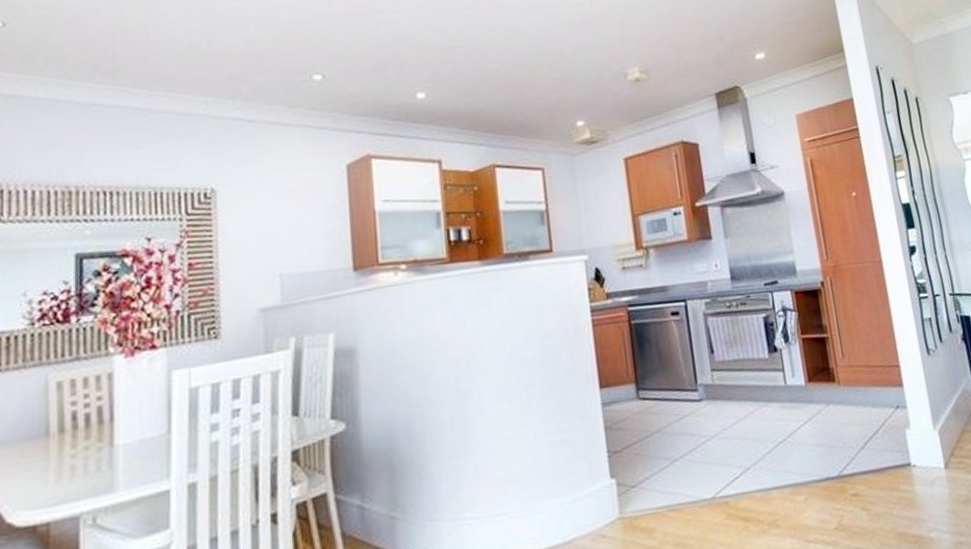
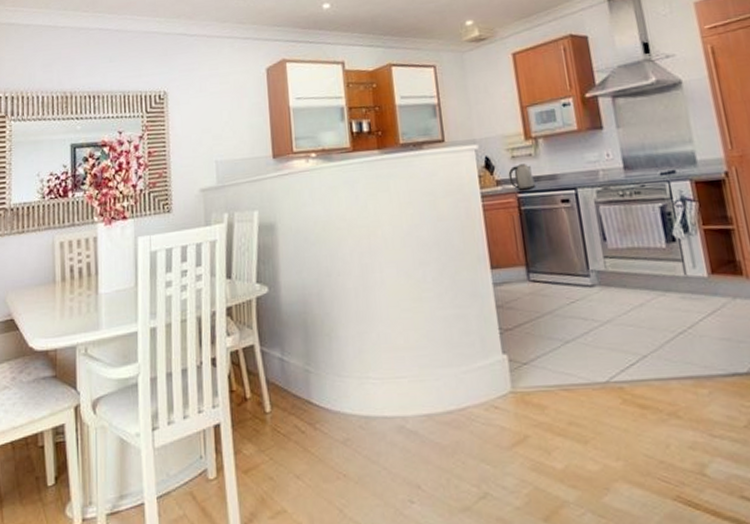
kettle: none [618,275,645,304] -> present [508,164,535,190]

